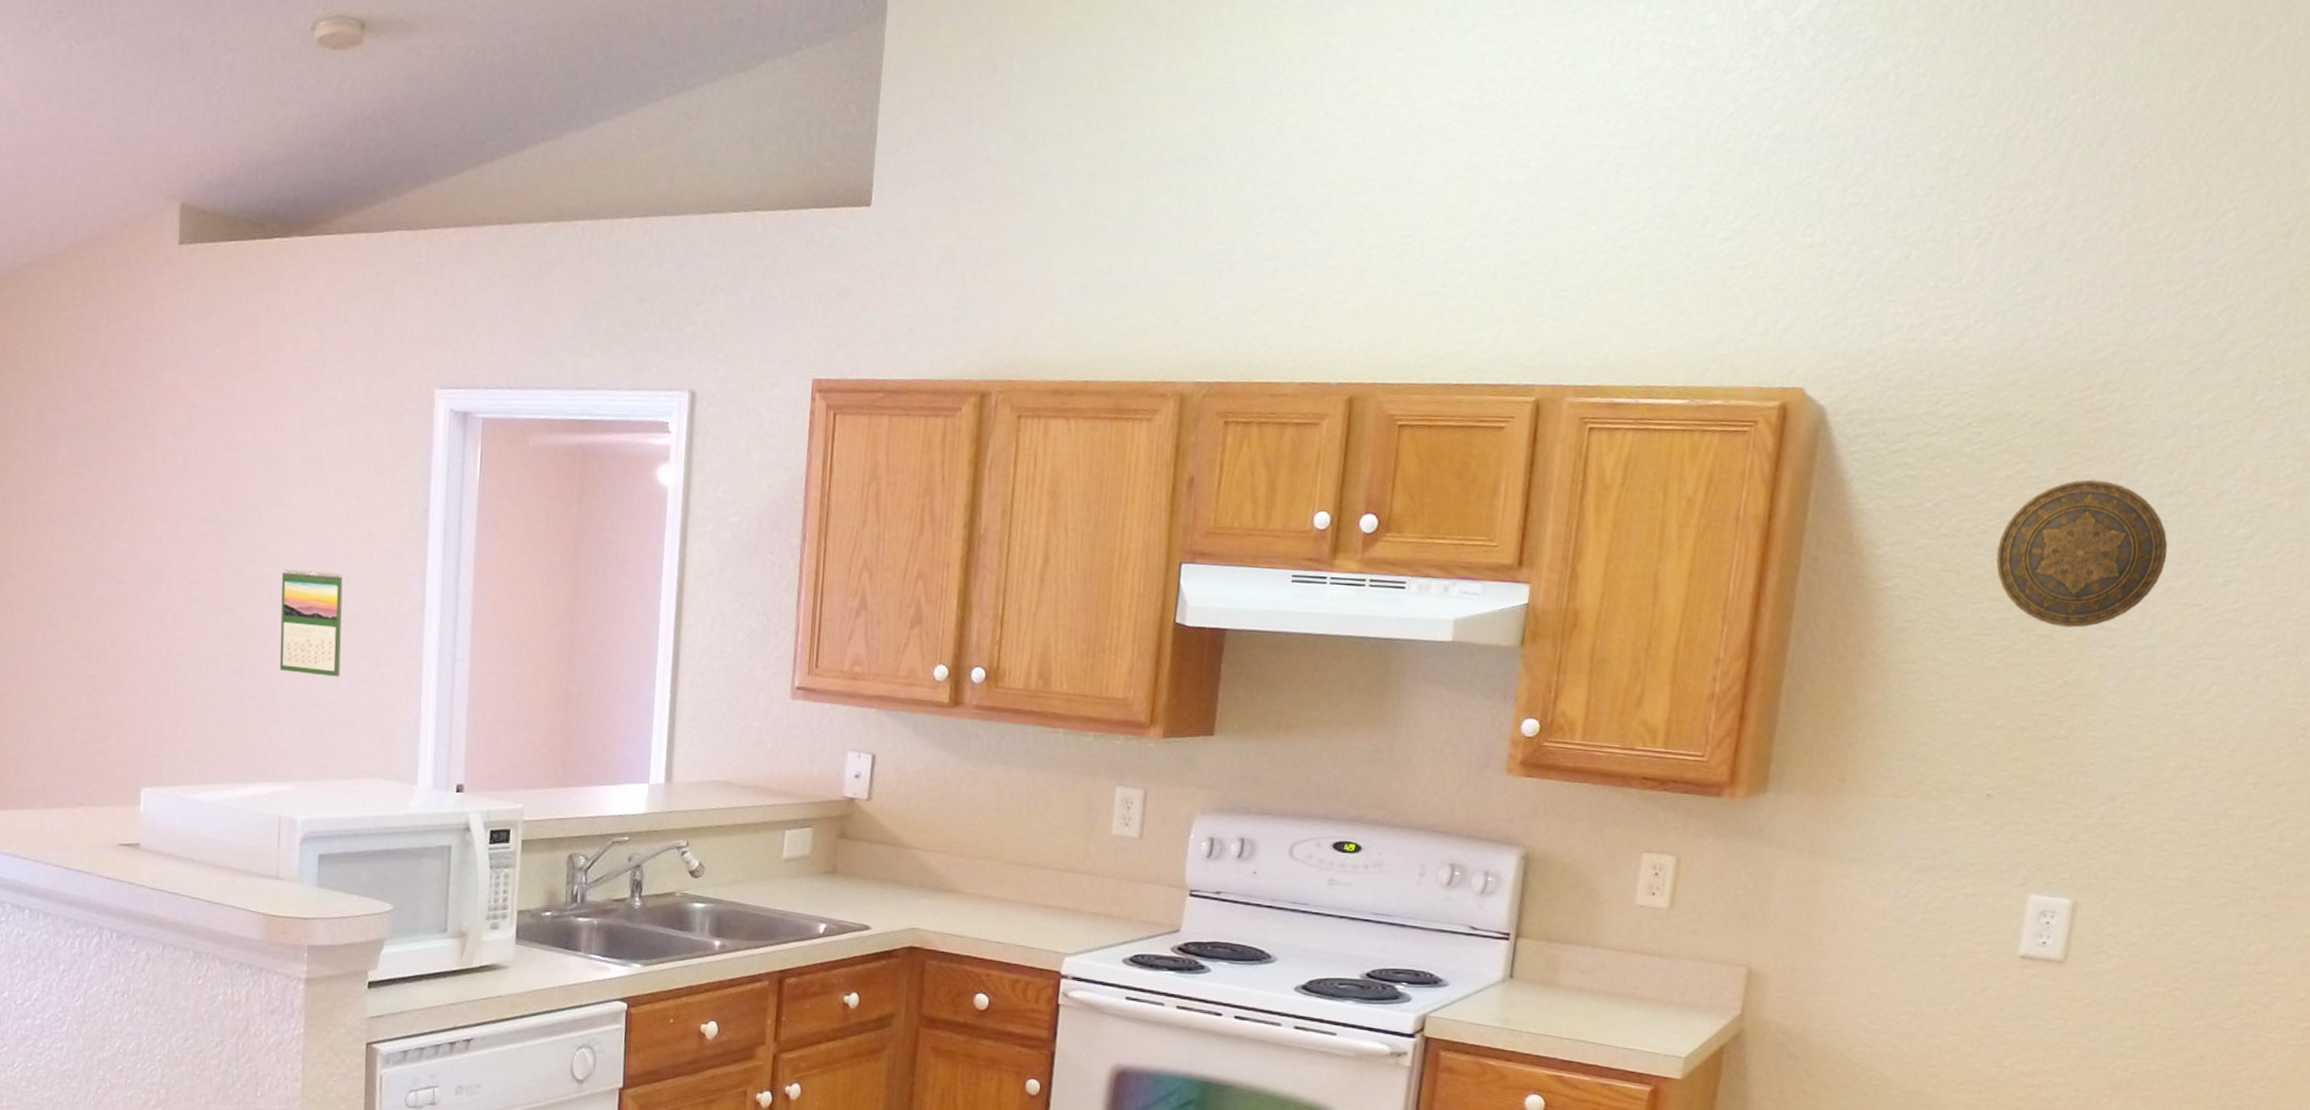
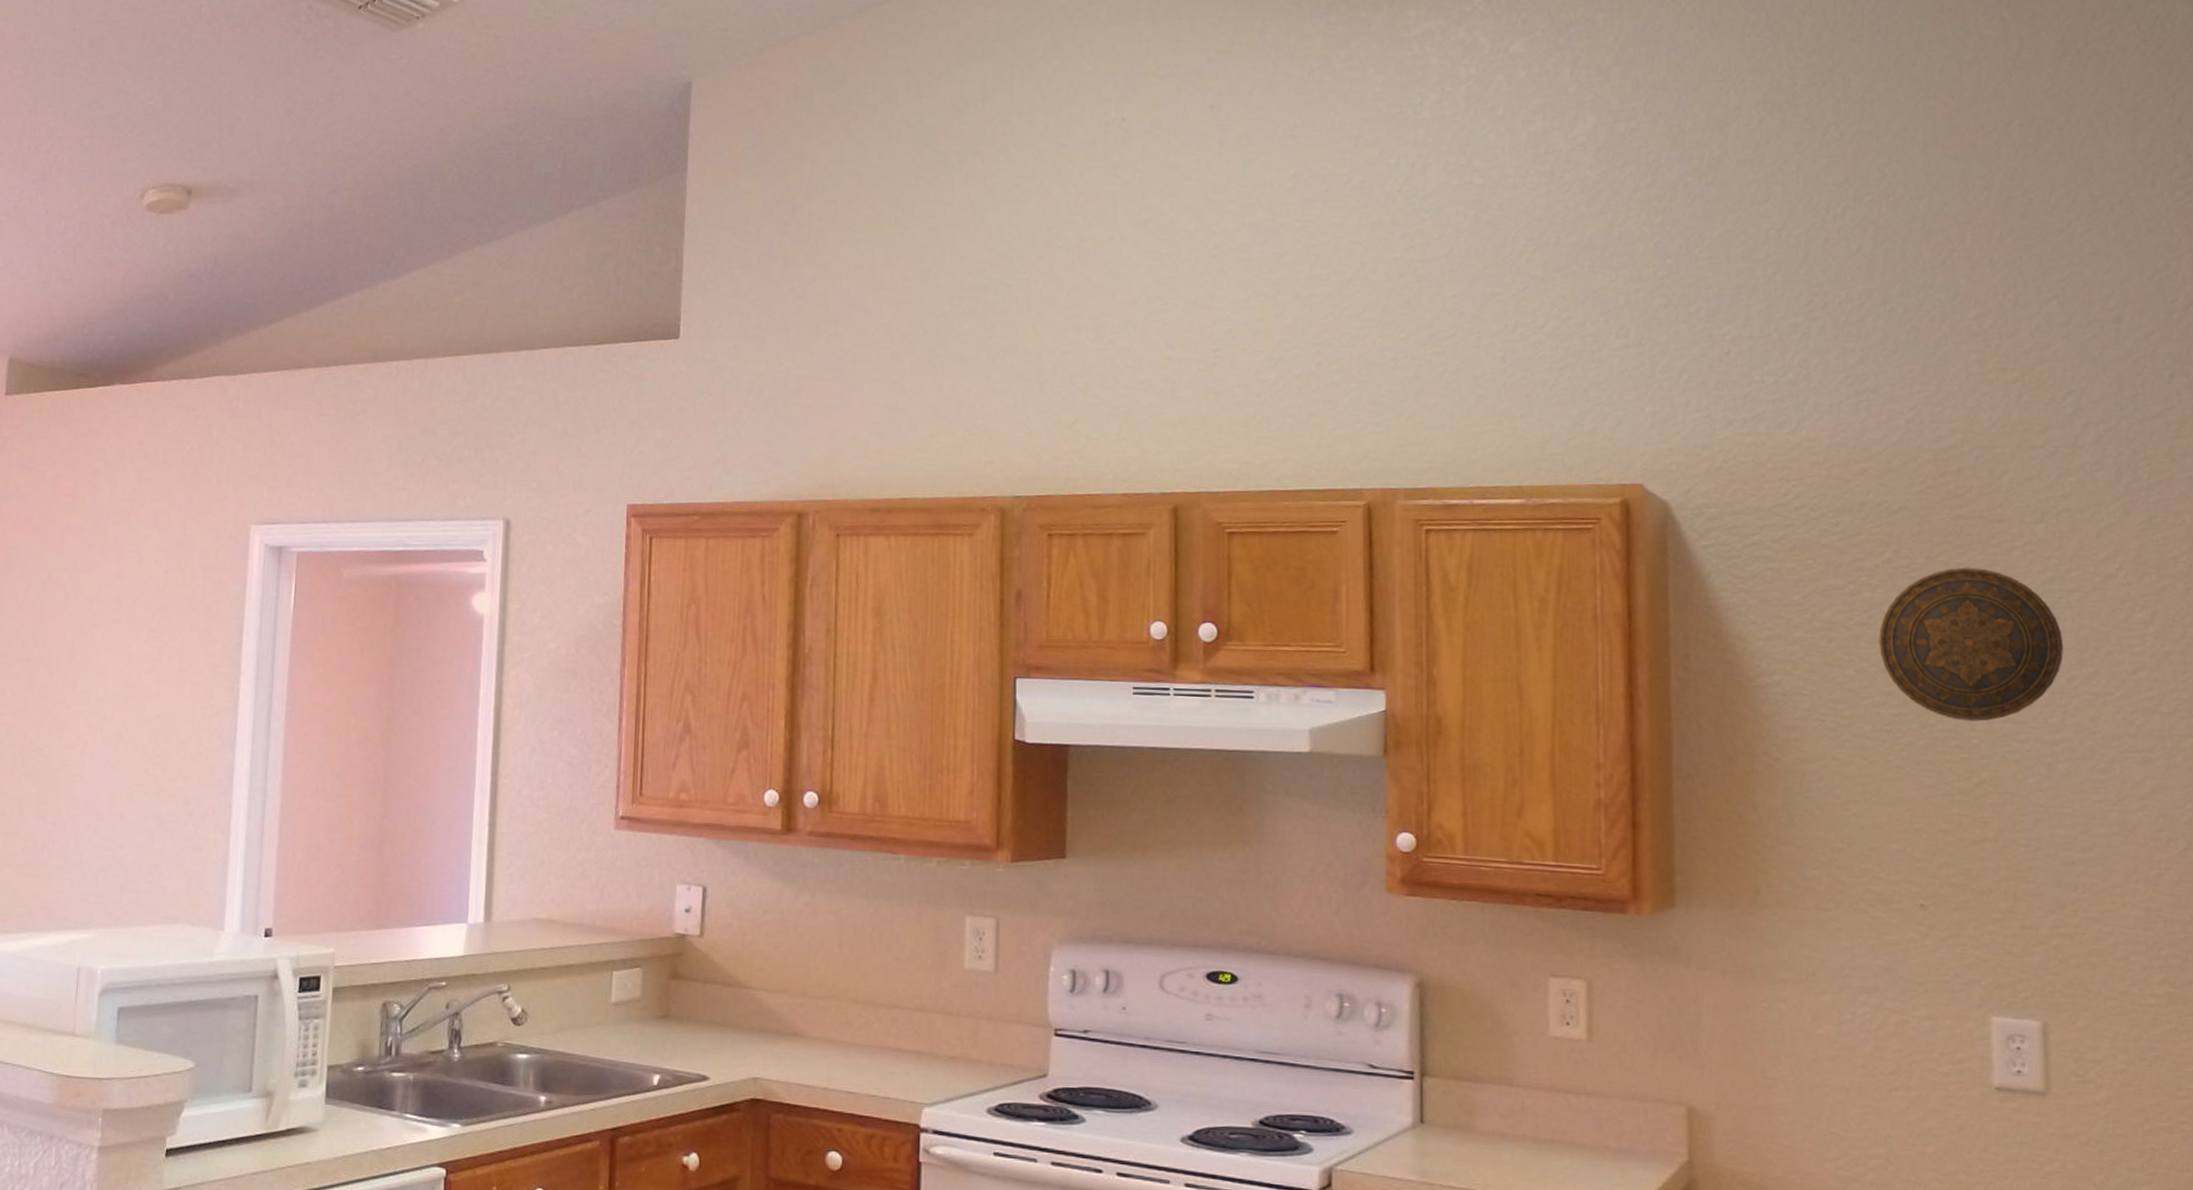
calendar: present [279,569,343,677] -> none [86,707,153,817]

